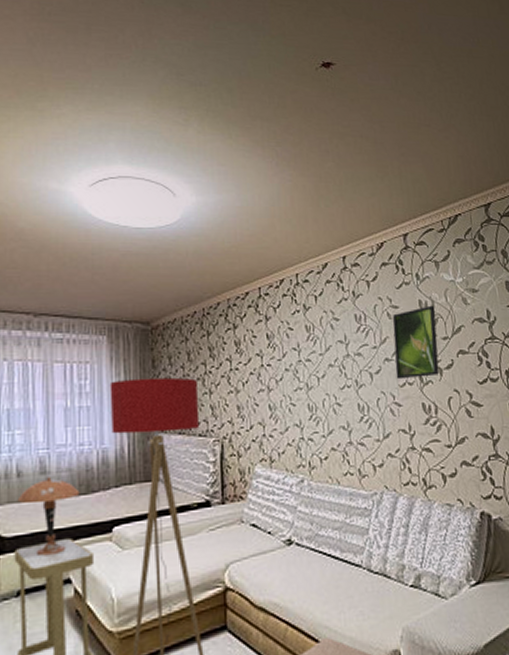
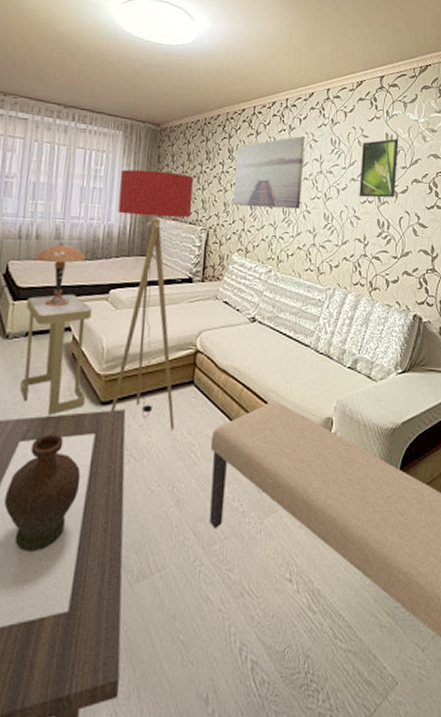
wall art: none [244,316,329,408] -> present [232,136,305,210]

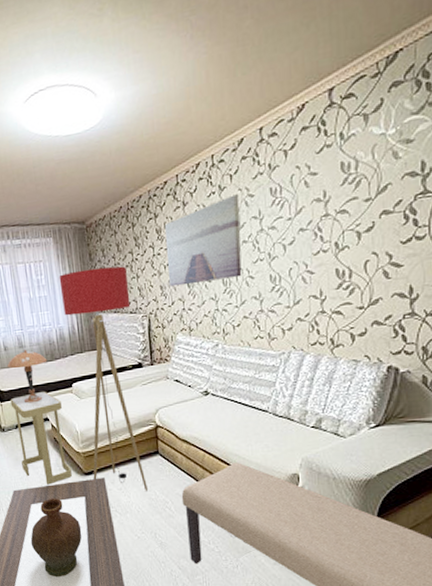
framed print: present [359,138,399,198] -> none [309,165,360,248]

